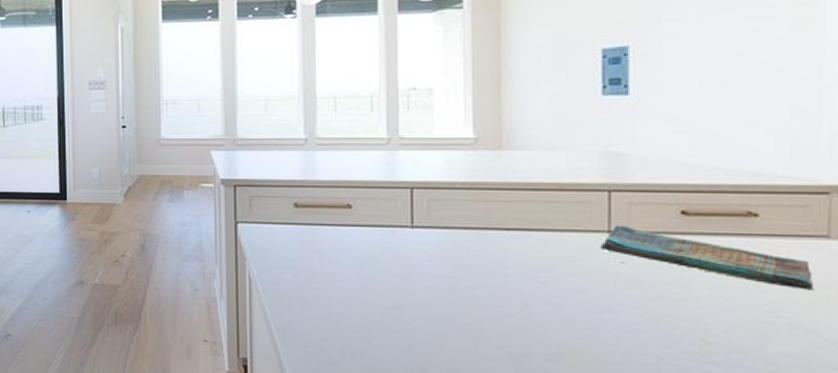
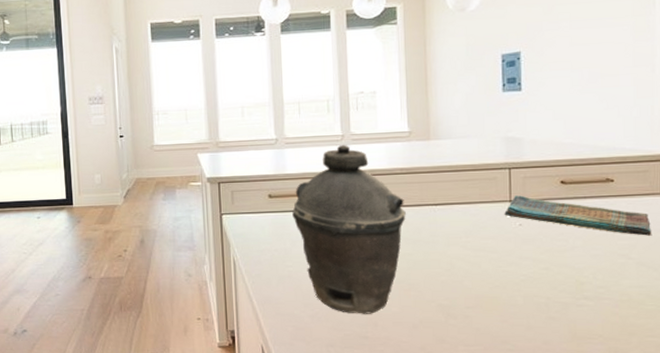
kettle: none [322,150,467,356] -> present [292,145,406,314]

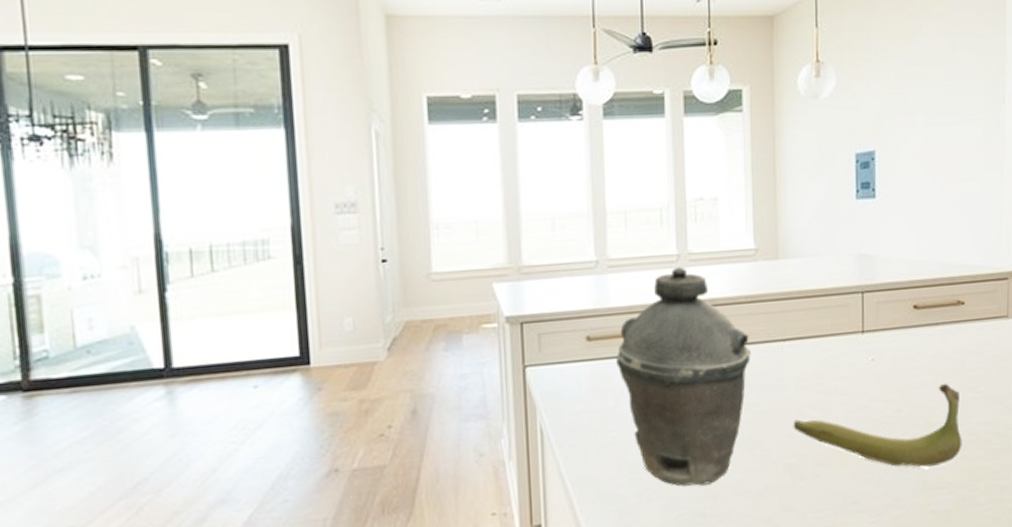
banana: none [444,248,613,319] -> present [793,383,962,467]
dish towel: present [504,195,652,236] -> none [856,324,999,365]

